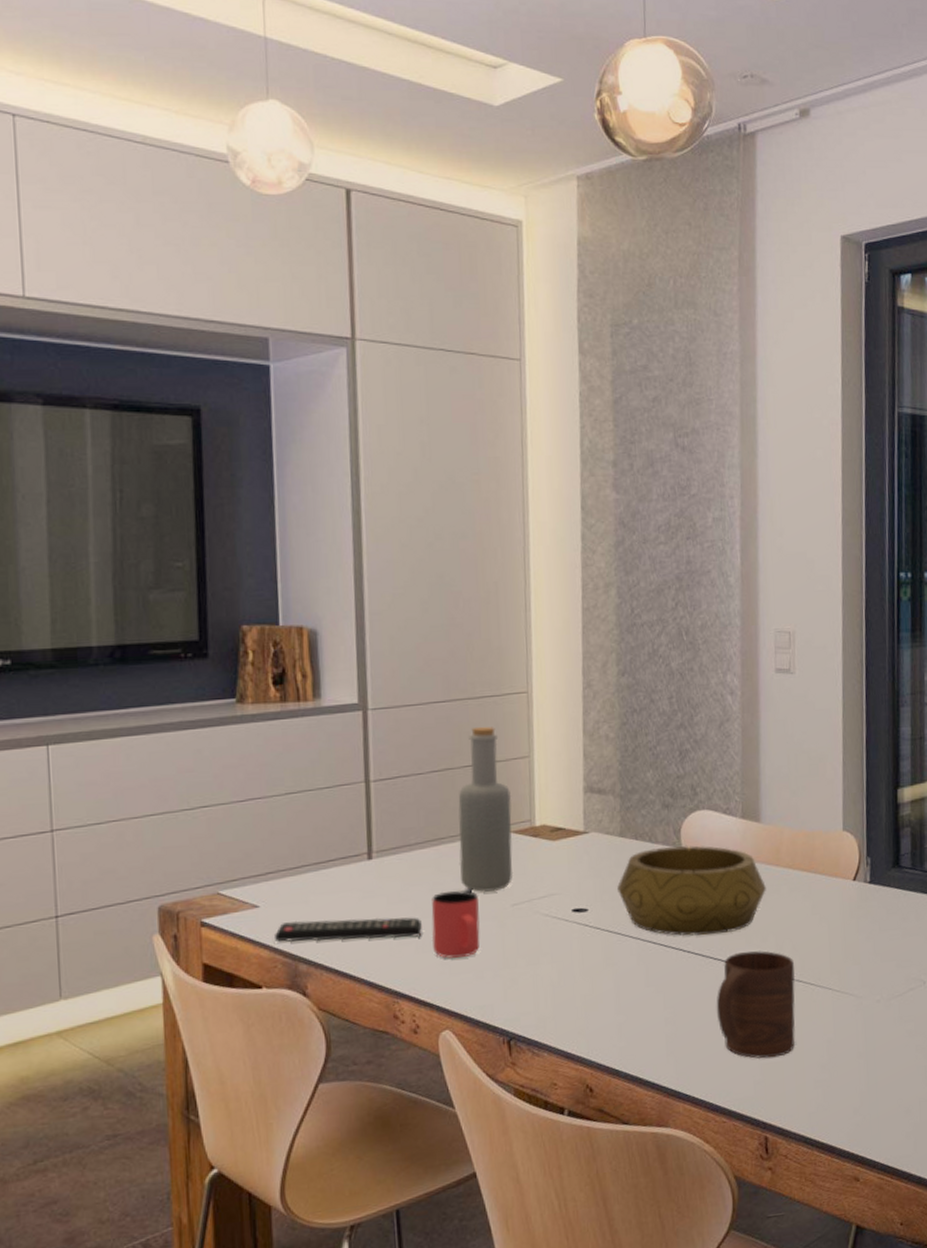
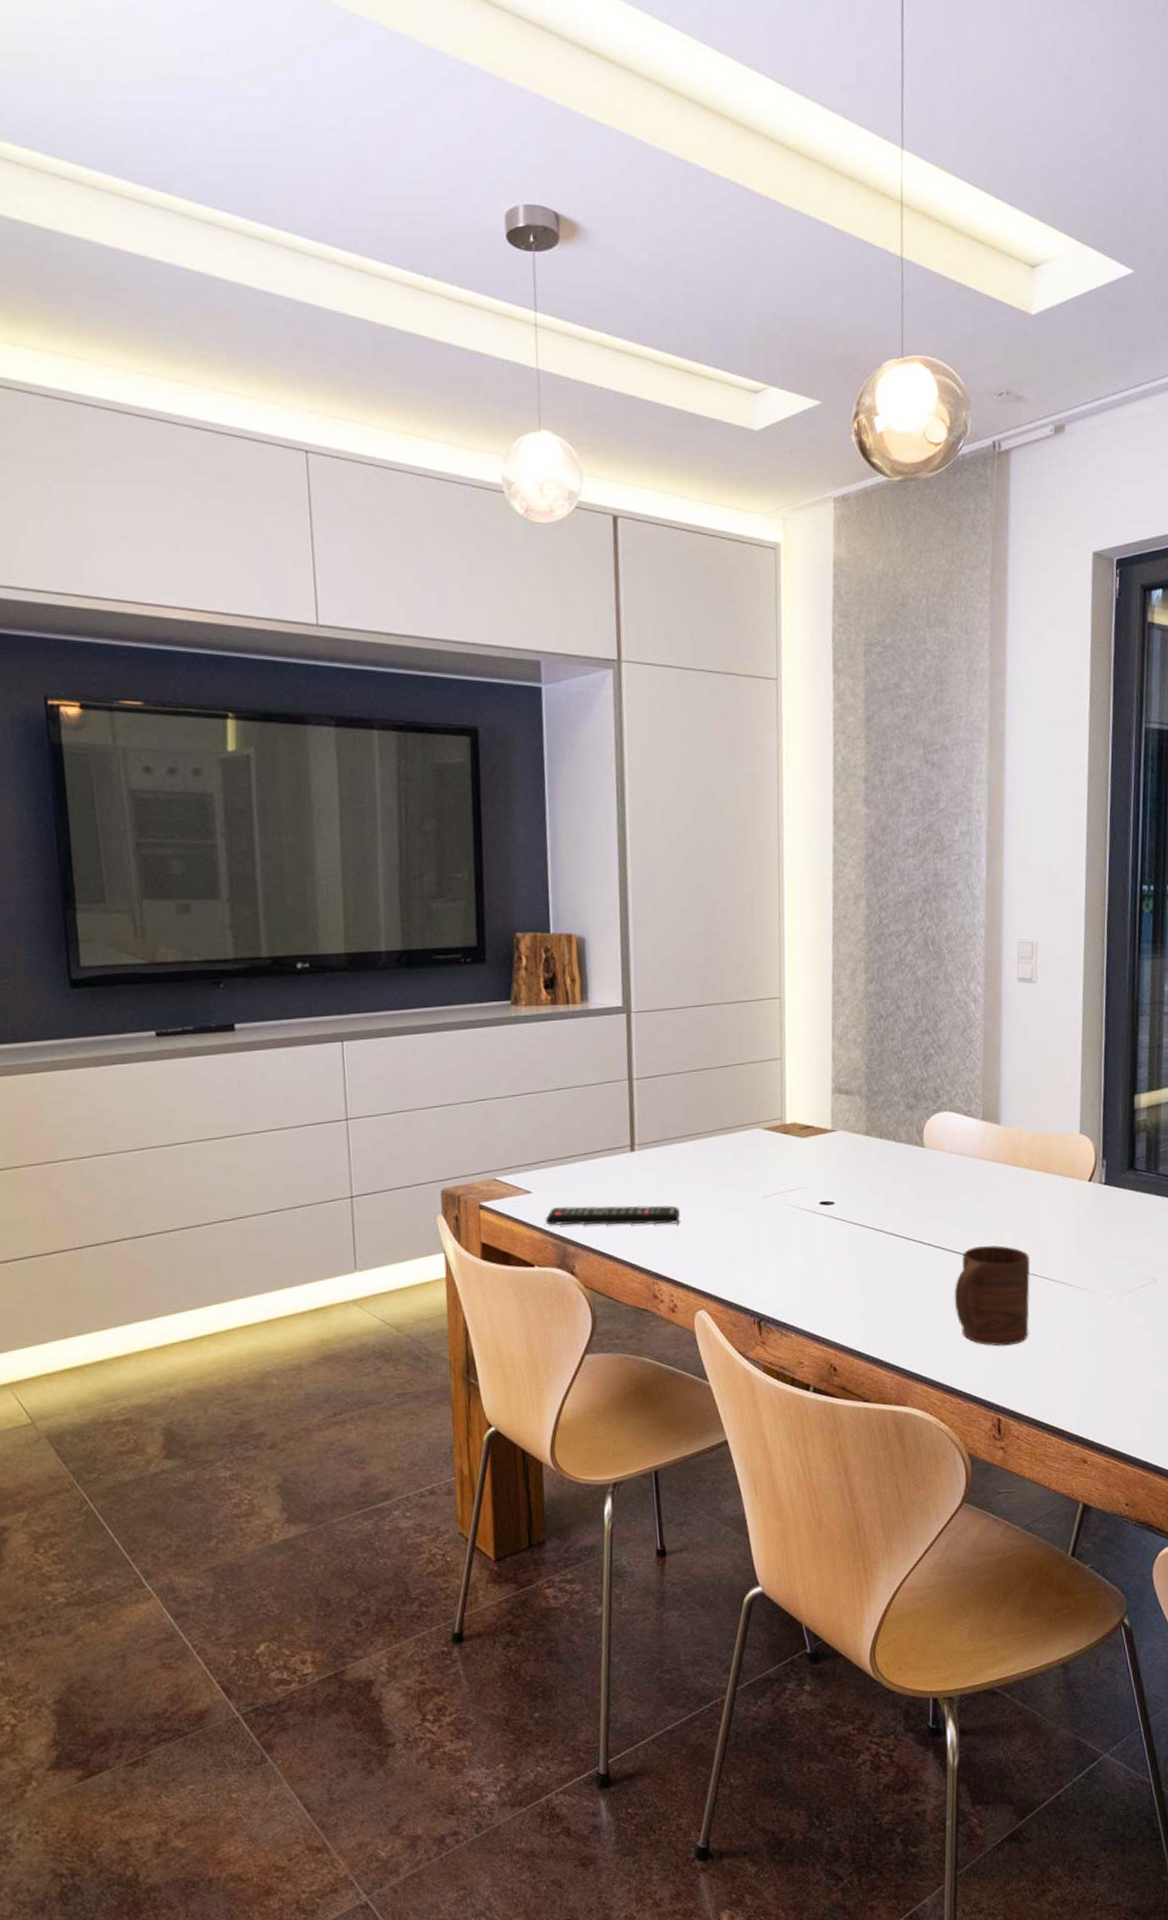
cup: present [431,891,480,958] -> none [688,1182,734,1244]
bottle: present [458,726,514,892] -> none [714,1029,765,1184]
decorative bowl: present [617,845,766,936] -> none [862,1145,1004,1230]

